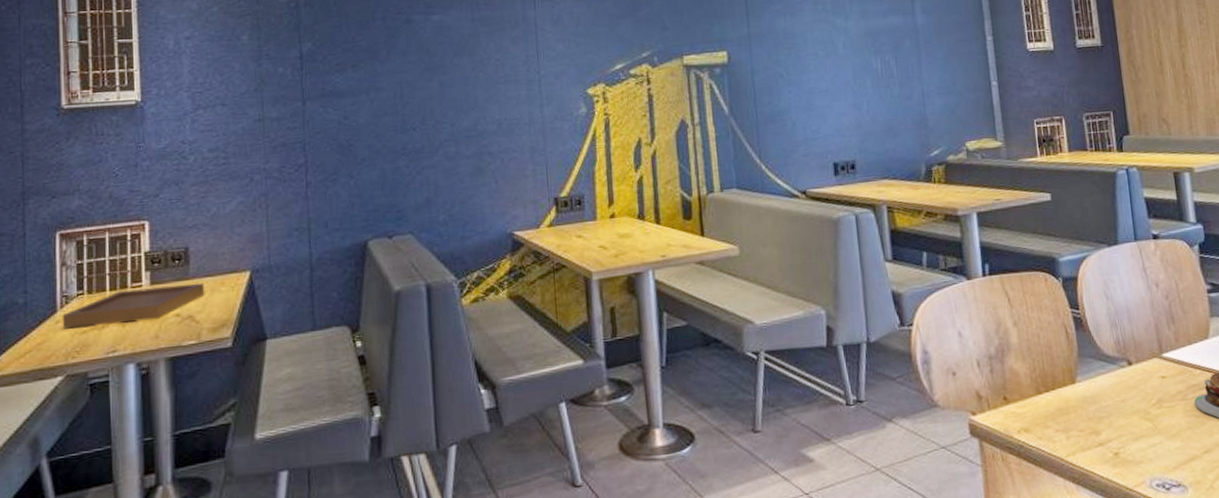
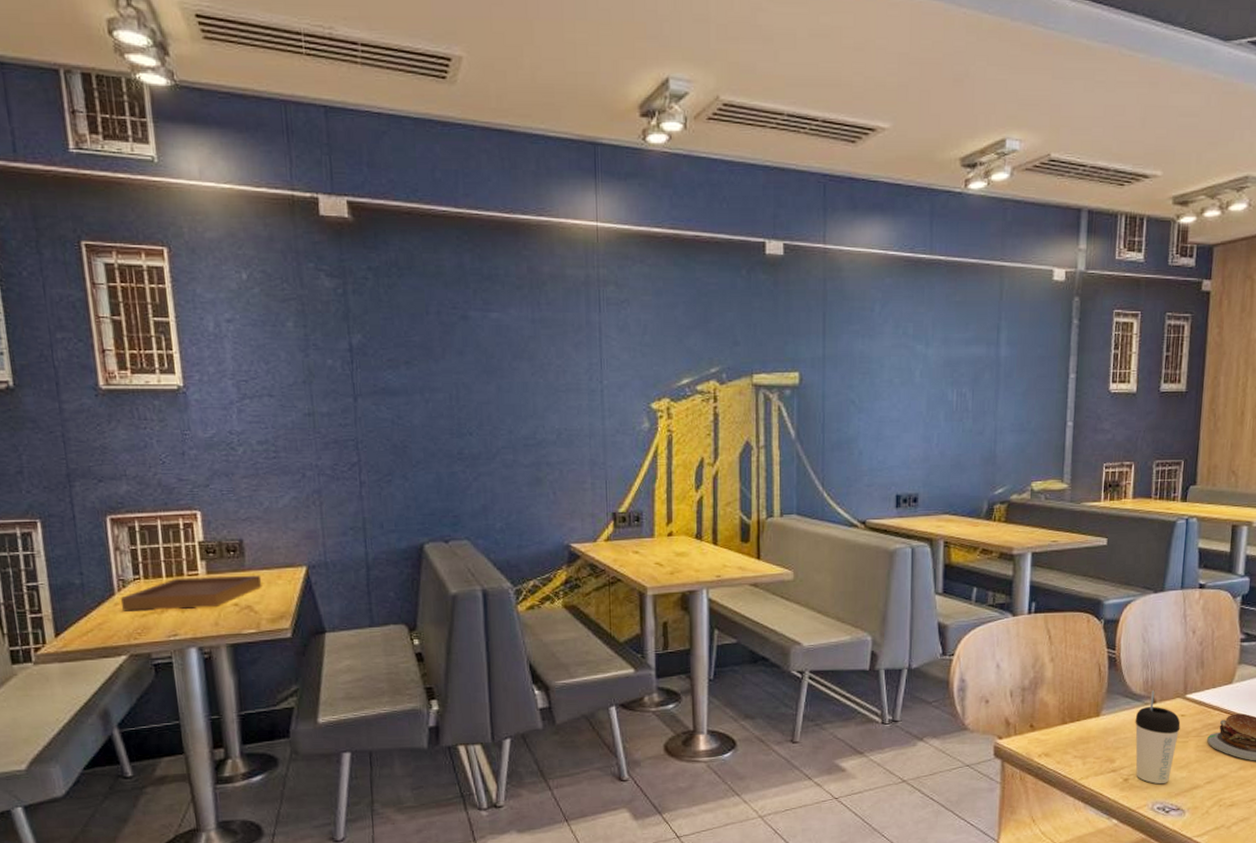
beverage cup: none [1113,350,1164,457] -> present [1135,689,1181,785]

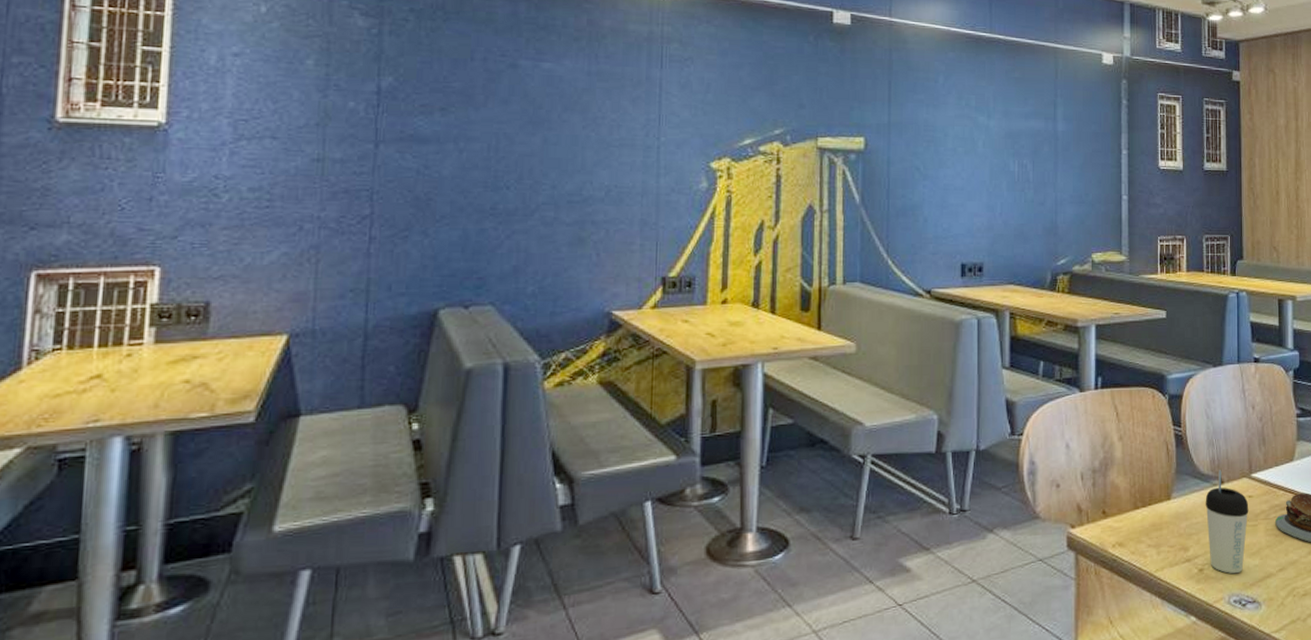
tray: present [120,575,262,611] -> none [27,344,227,391]

